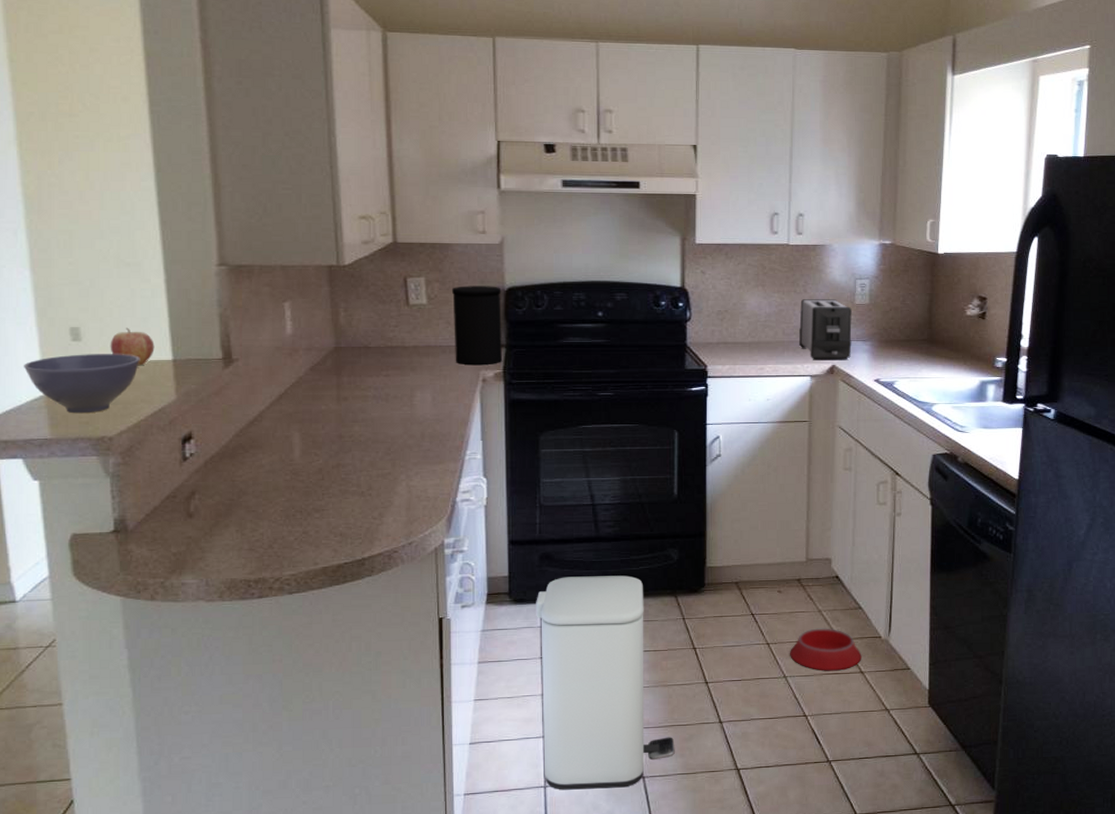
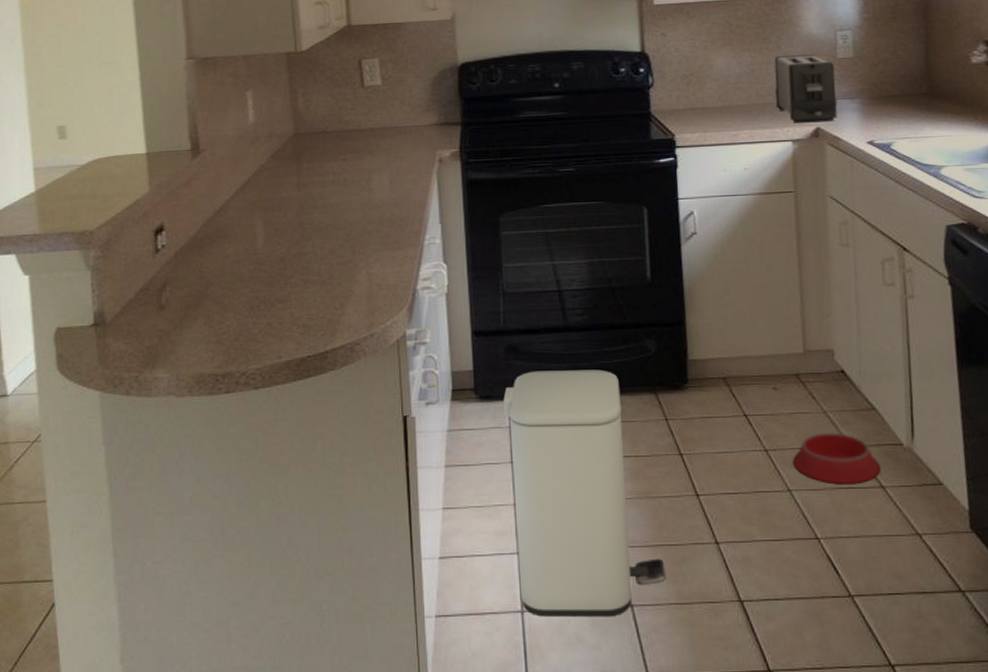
bowl: present [23,354,141,414] -> none [17,149,118,209]
fruit: present [110,327,155,366] -> none [91,123,130,160]
canister: present [451,286,502,364] -> none [405,62,458,145]

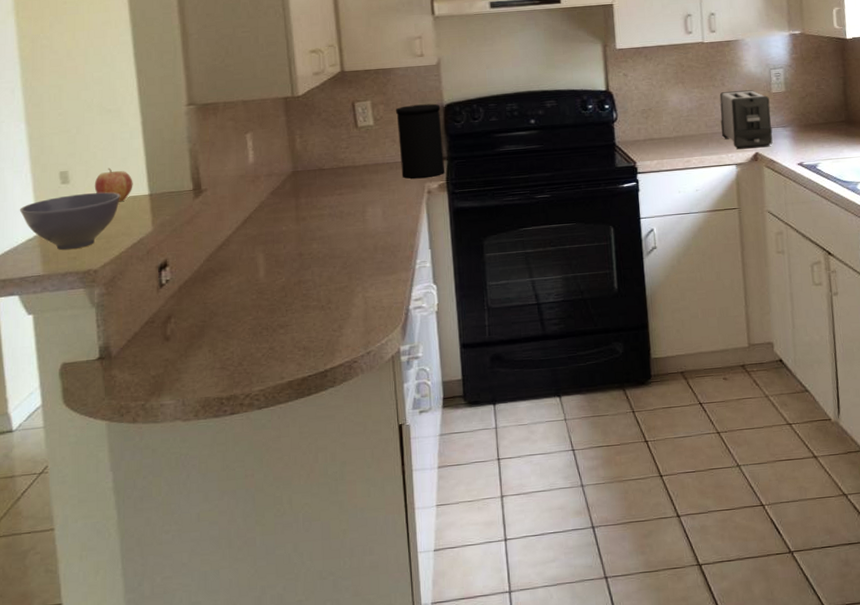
bowl: none [17,149,118,209] -> present [19,192,121,251]
fruit: none [91,123,130,160] -> present [94,168,133,202]
canister: none [405,62,458,145] -> present [395,103,444,179]
pedal bin: present [503,369,666,617] -> none [490,371,635,595]
pet bowl: present [793,432,881,485] -> none [741,412,814,458]

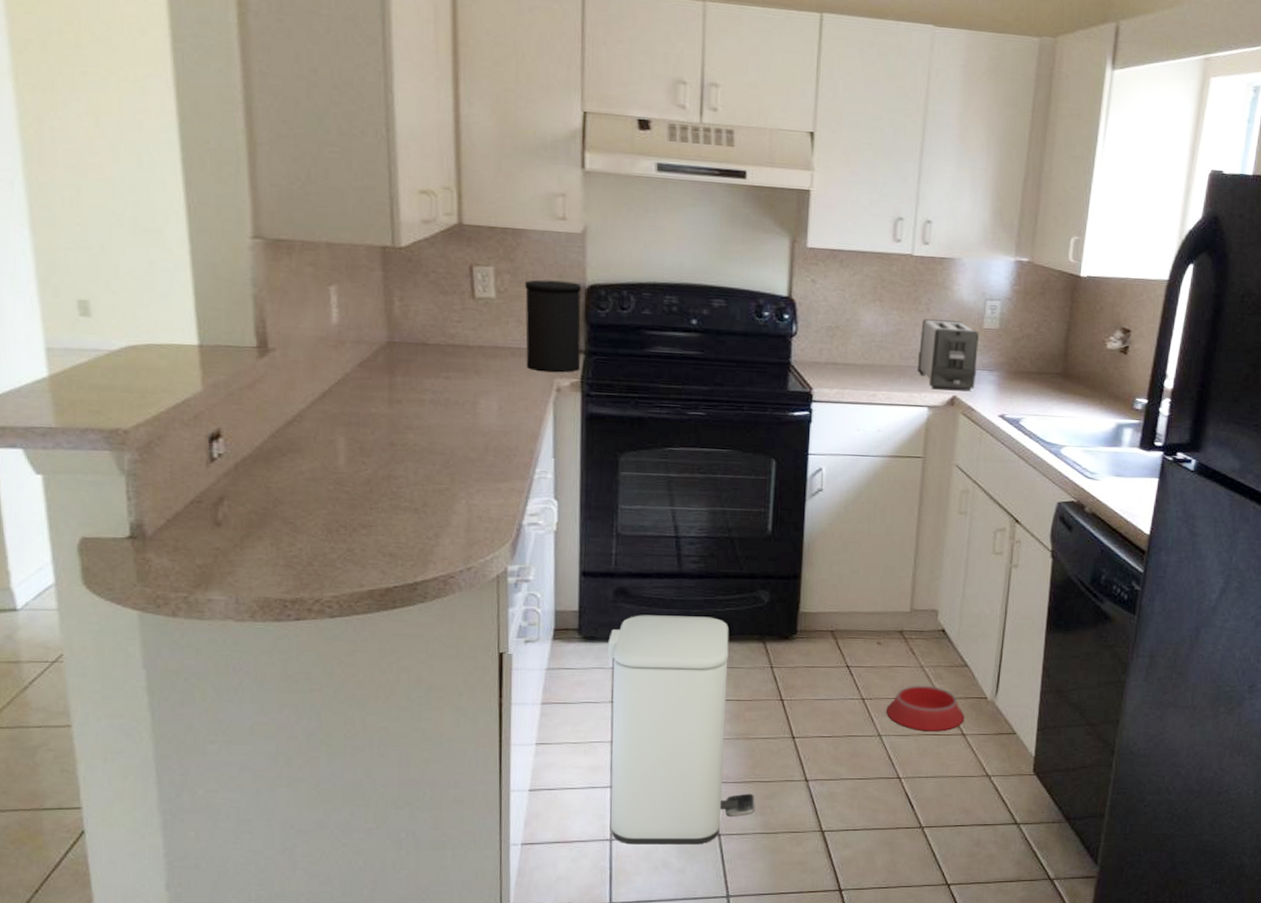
bowl: present [19,192,121,251] -> none [22,331,161,402]
fruit: present [94,168,133,202] -> none [125,304,177,350]
pedal bin: none [490,371,635,595] -> present [608,615,755,845]
pet bowl: none [741,412,814,458] -> present [886,685,965,732]

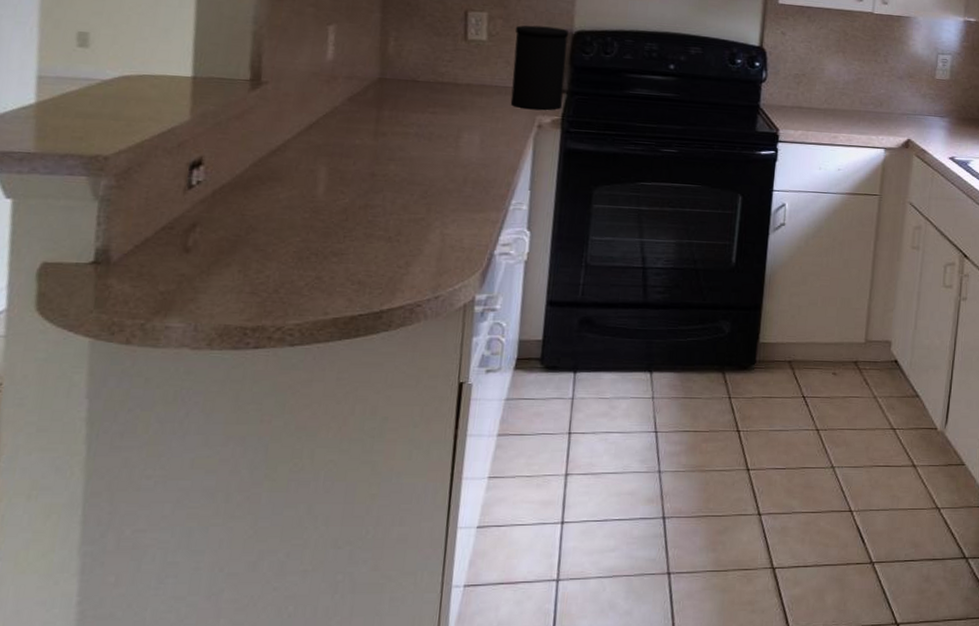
pedal bin: present [608,615,755,845] -> none [558,344,708,585]
pet bowl: present [886,685,965,732] -> none [840,415,916,463]
toaster: present [916,319,979,392] -> none [875,69,932,135]

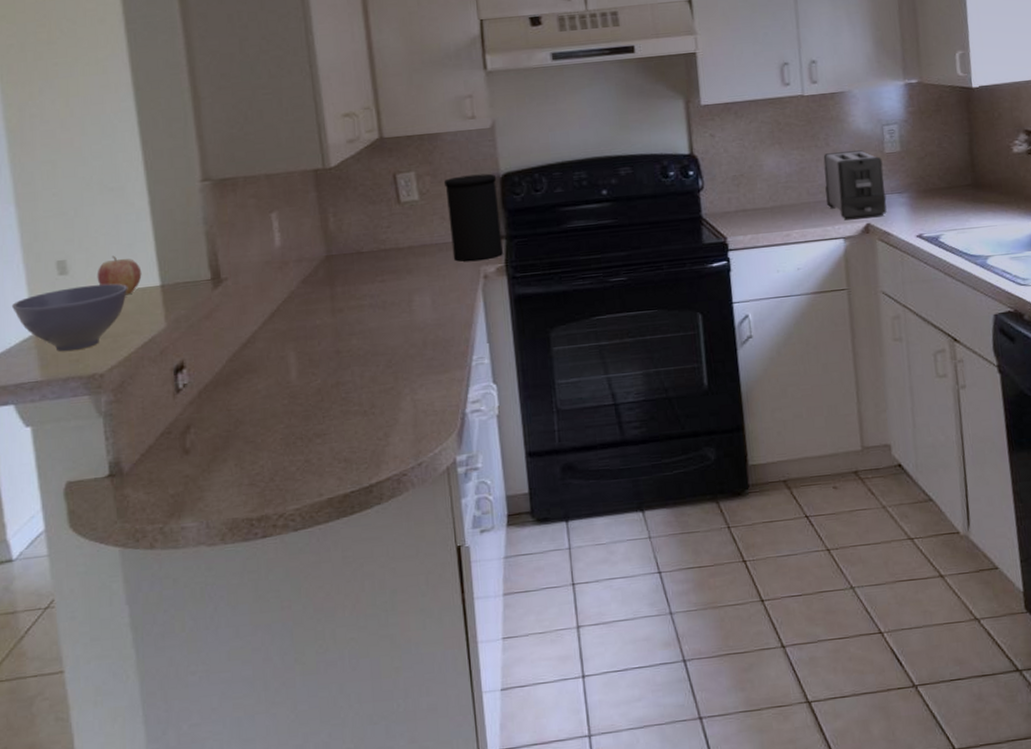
bowl: none [14,61,155,128] -> present [11,283,128,352]
fruit: none [121,37,174,81] -> present [97,255,142,295]
toaster: none [875,69,932,135] -> present [823,150,887,220]

